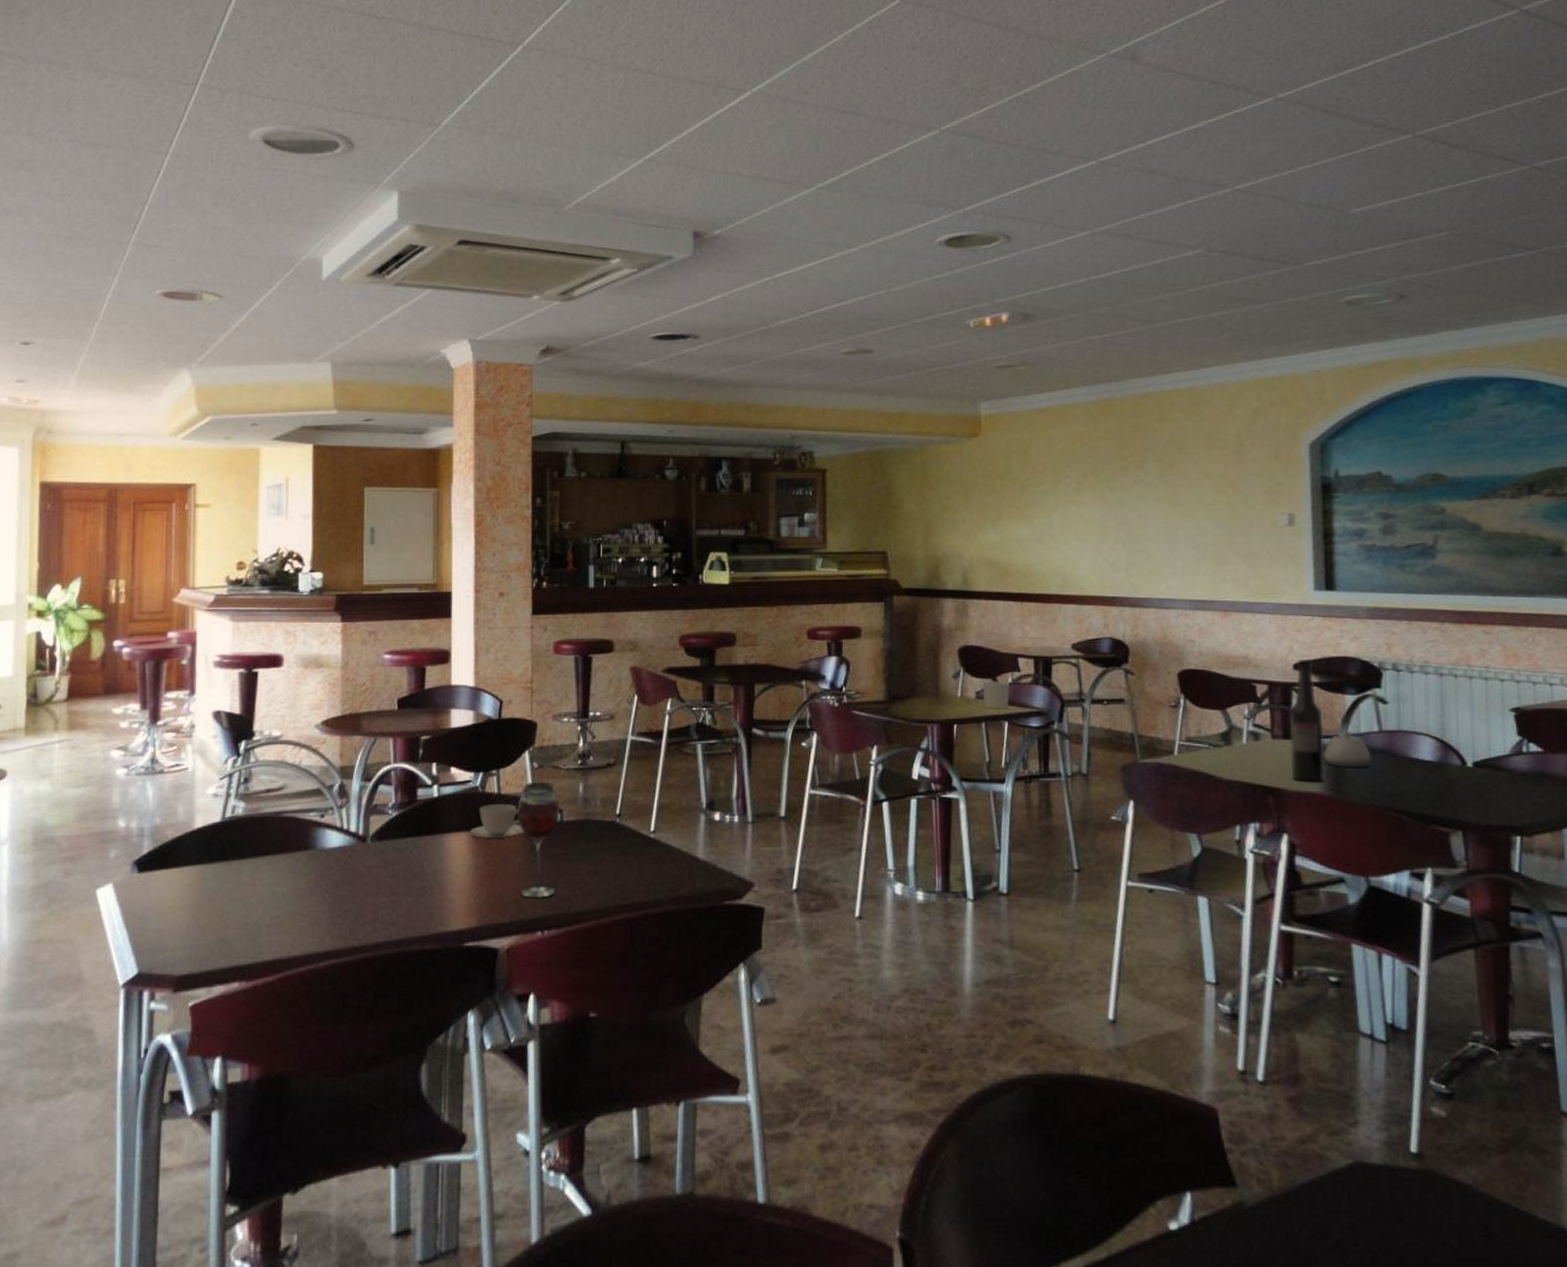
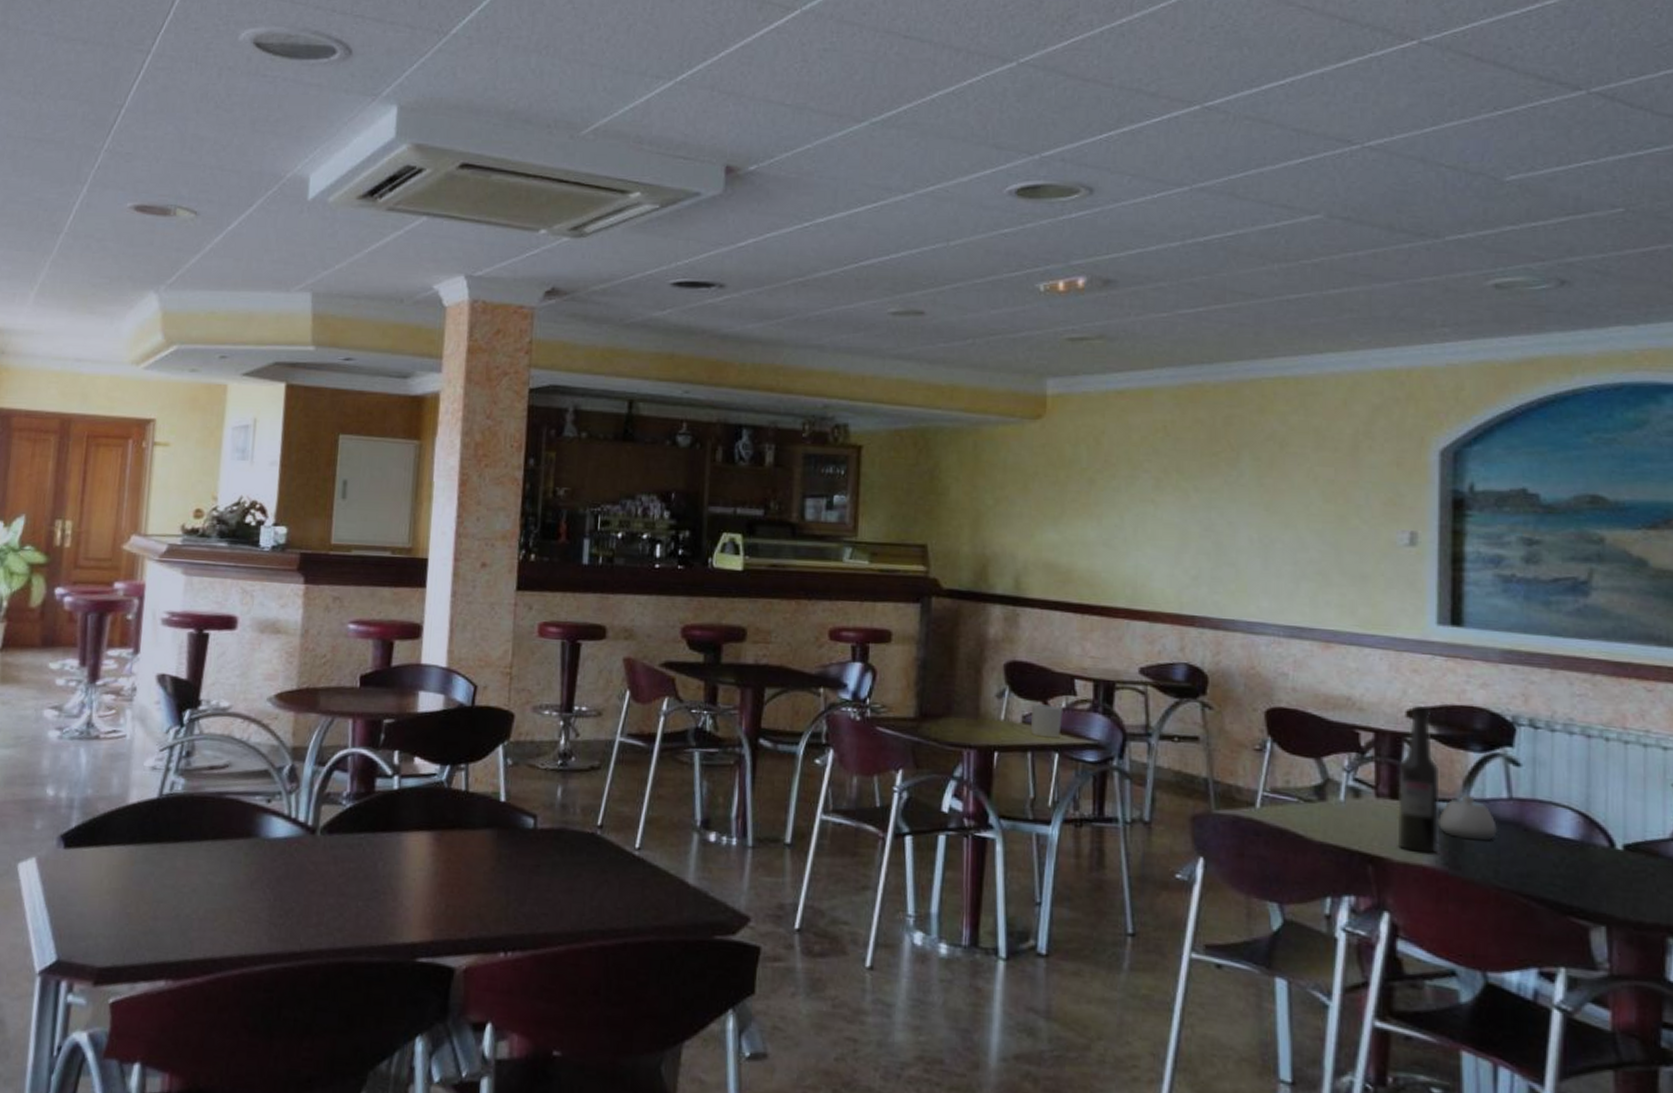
teacup: present [470,803,524,839] -> none [432,802,492,842]
wineglass: present [517,781,560,898] -> none [484,780,534,914]

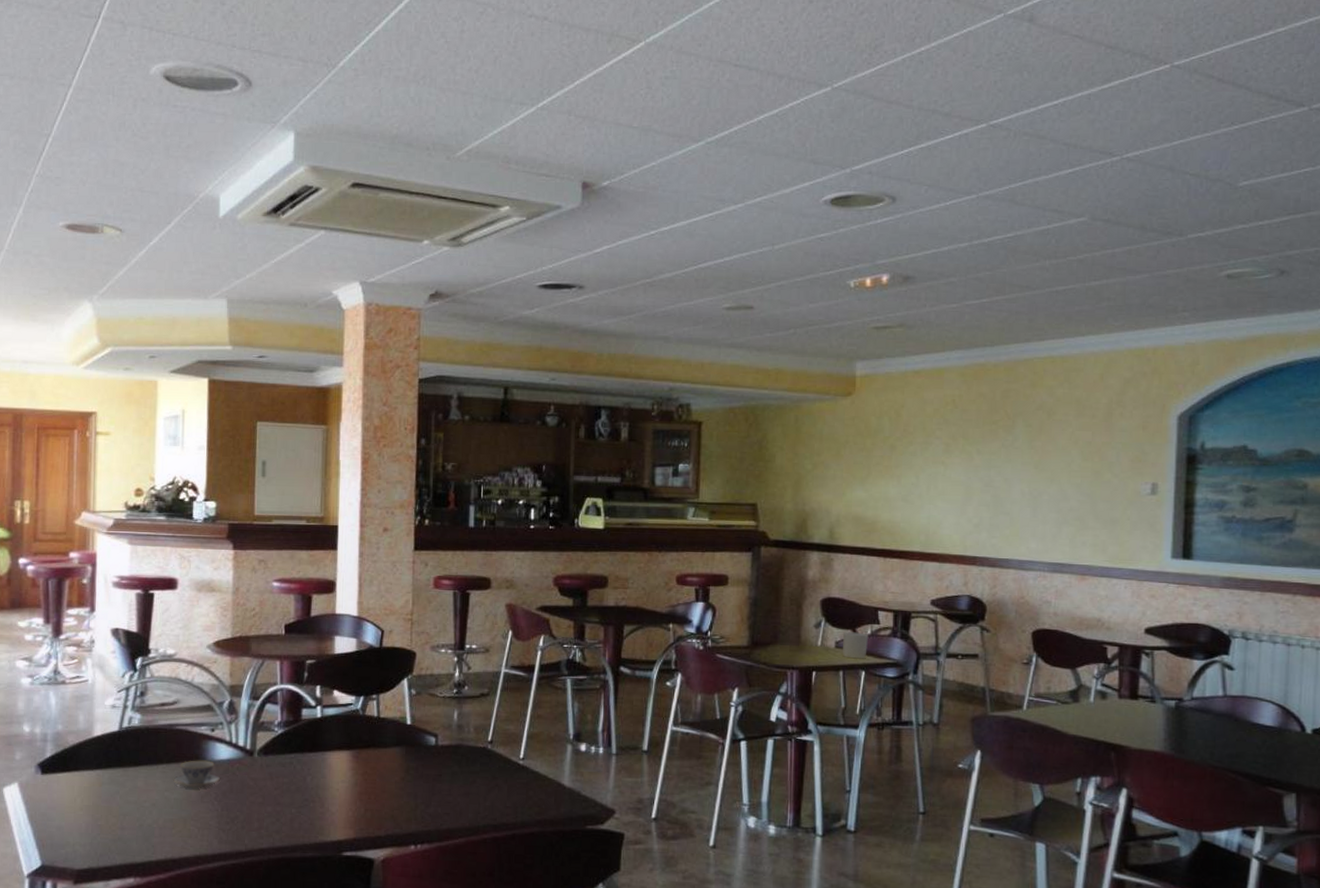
teacup: none [219,837,274,872] -> present [173,760,220,788]
beer bottle: present [1397,705,1440,855] -> none [1135,623,1170,742]
sugar bowl: present [1439,795,1498,841] -> none [1168,694,1215,730]

